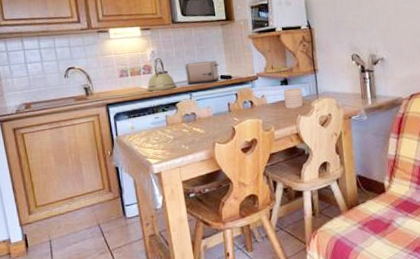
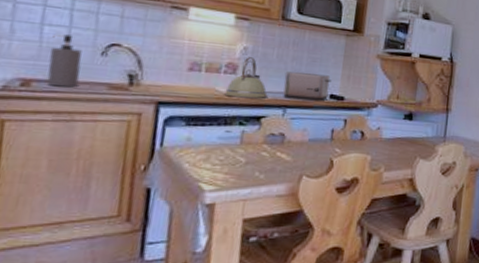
soap dispenser: none [33,67,57,105] -> present [46,34,82,88]
mug: present [283,88,303,110] -> none [402,125,428,150]

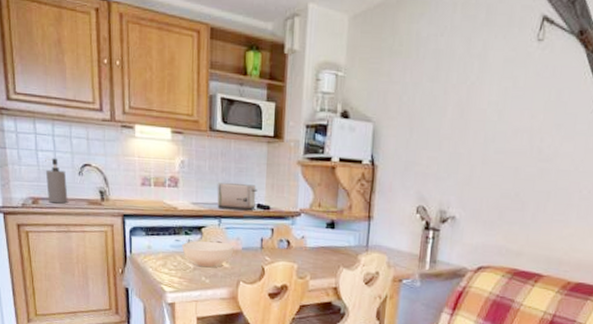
kettle: present [224,57,268,99] -> none [171,170,205,210]
bowl: none [233,132,300,162] -> present [182,241,235,268]

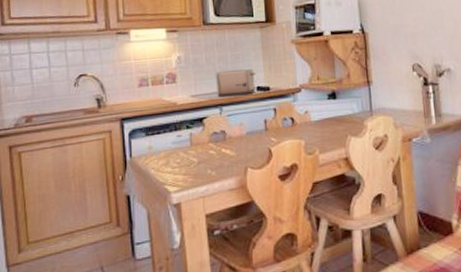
soap dispenser: present [44,158,68,204] -> none [38,73,63,119]
bowl: present [182,241,235,268] -> none [184,130,239,160]

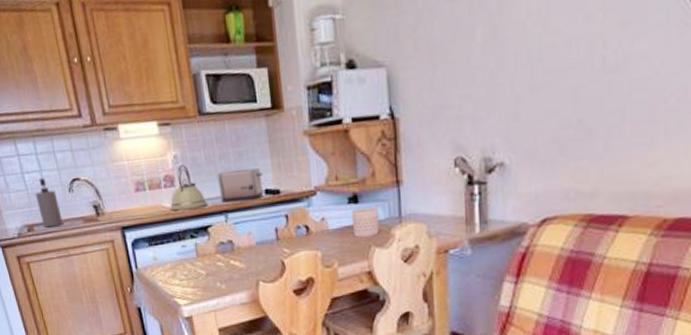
soap dispenser: none [38,73,63,119] -> present [31,178,63,228]
kettle: none [170,65,205,105] -> present [170,165,208,211]
mug: none [330,103,354,129] -> present [351,207,379,239]

